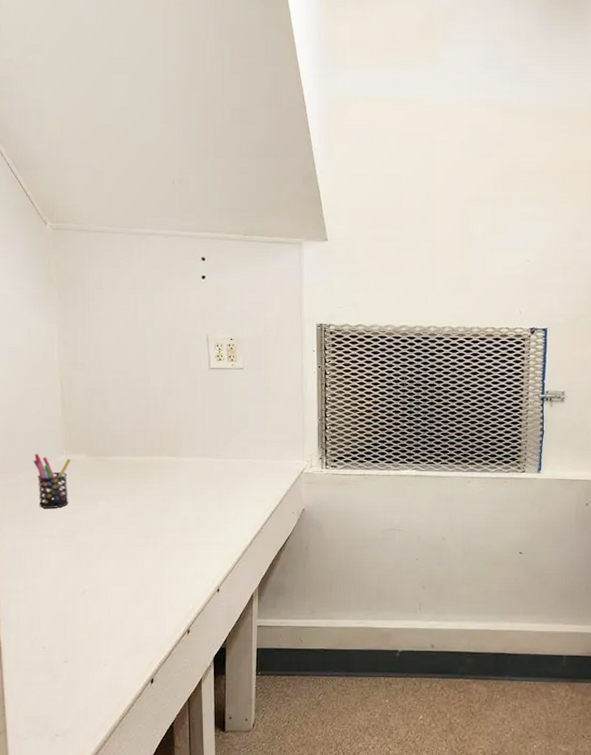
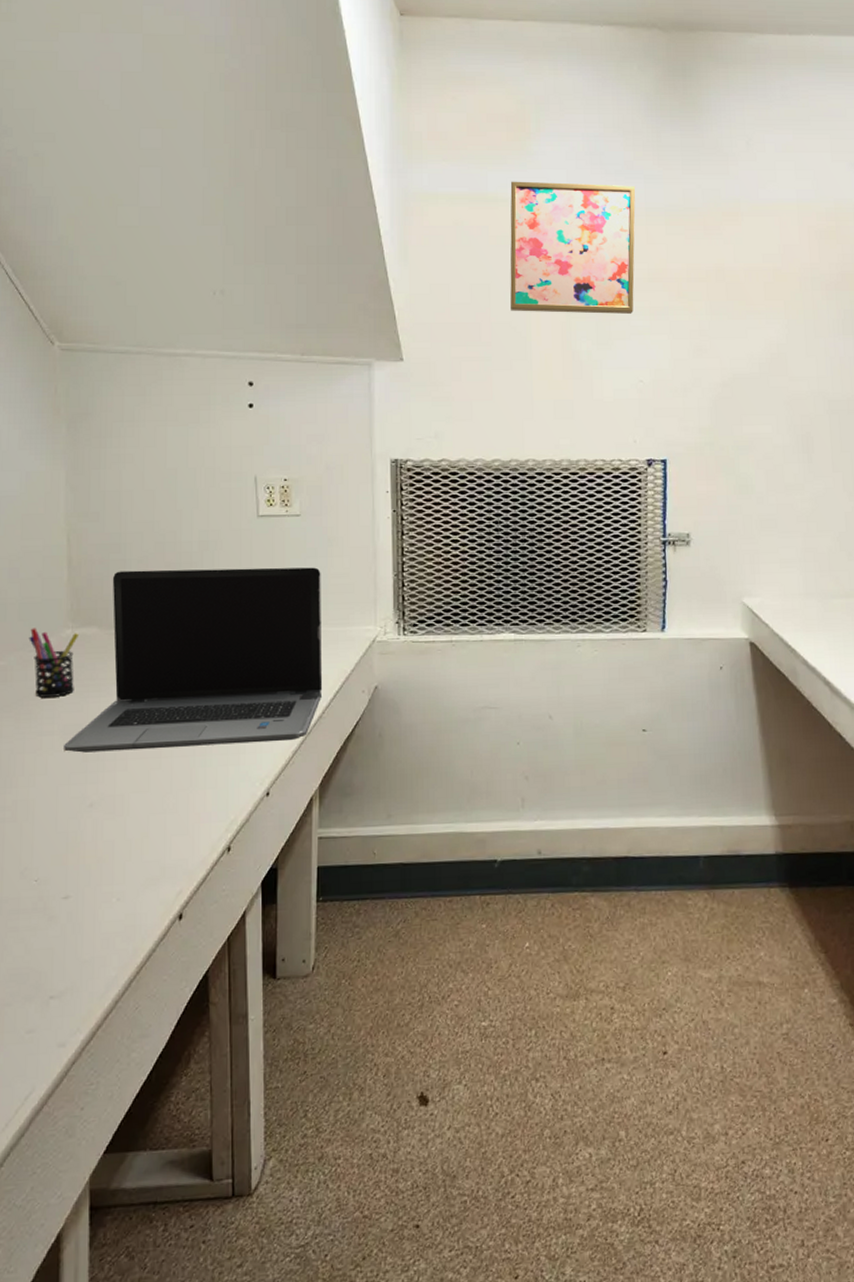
laptop computer: none [62,410,261,552] -> present [64,567,323,753]
wall art: none [418,84,528,203] -> present [510,181,636,315]

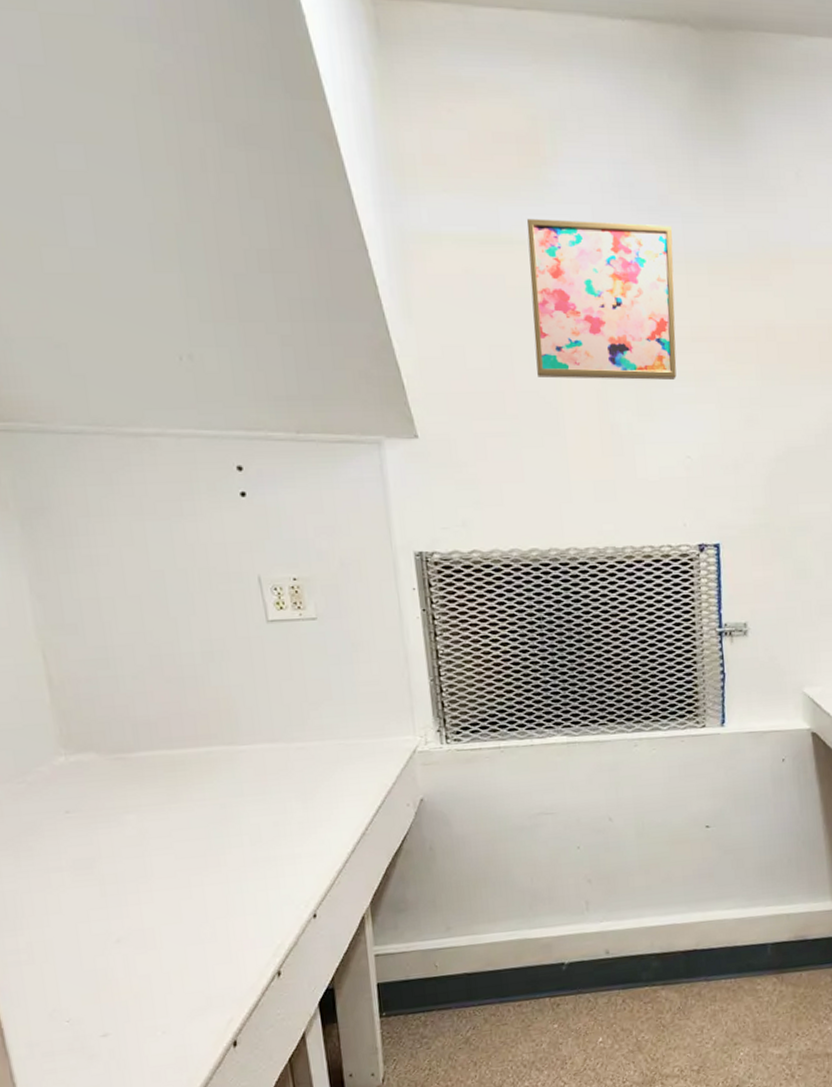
pen holder: present [29,628,80,698] -> none [15,757,79,833]
laptop computer: present [64,567,323,753] -> none [76,675,363,888]

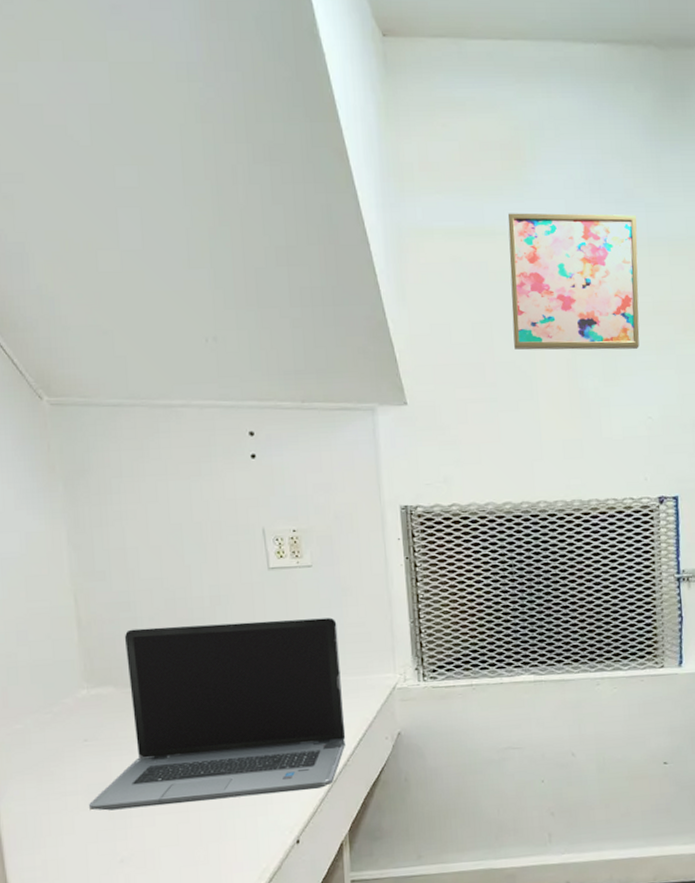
laptop computer: none [76,675,363,888] -> present [89,617,346,811]

